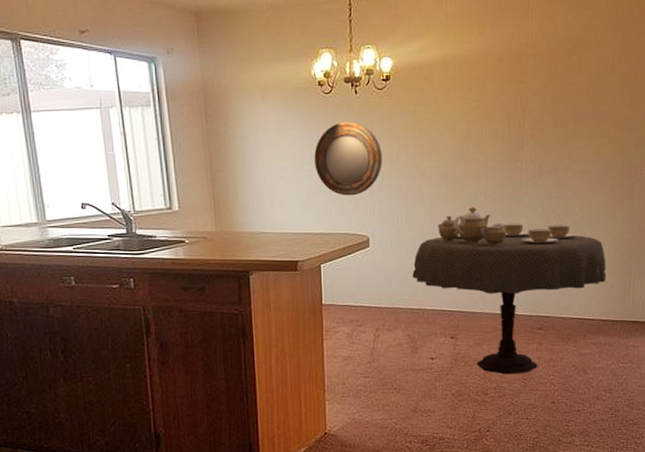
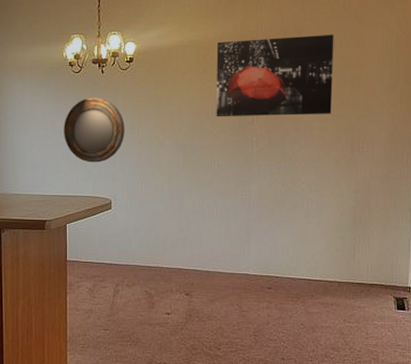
dining table: present [412,207,607,374] -> none [150,175,332,330]
wall art: none [482,46,612,143] -> present [216,34,334,117]

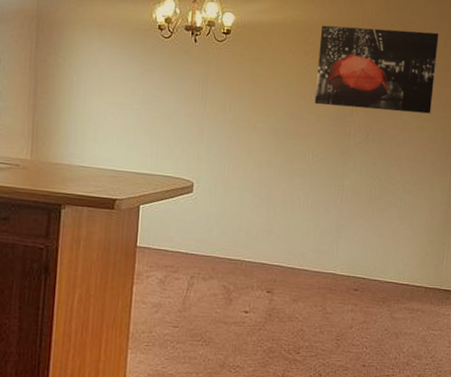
home mirror: present [64,97,125,163] -> none [145,67,216,140]

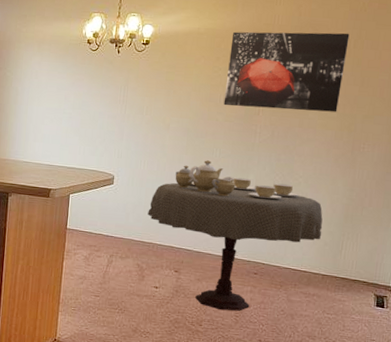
dining table: none [234,164,423,334] -> present [147,160,323,311]

